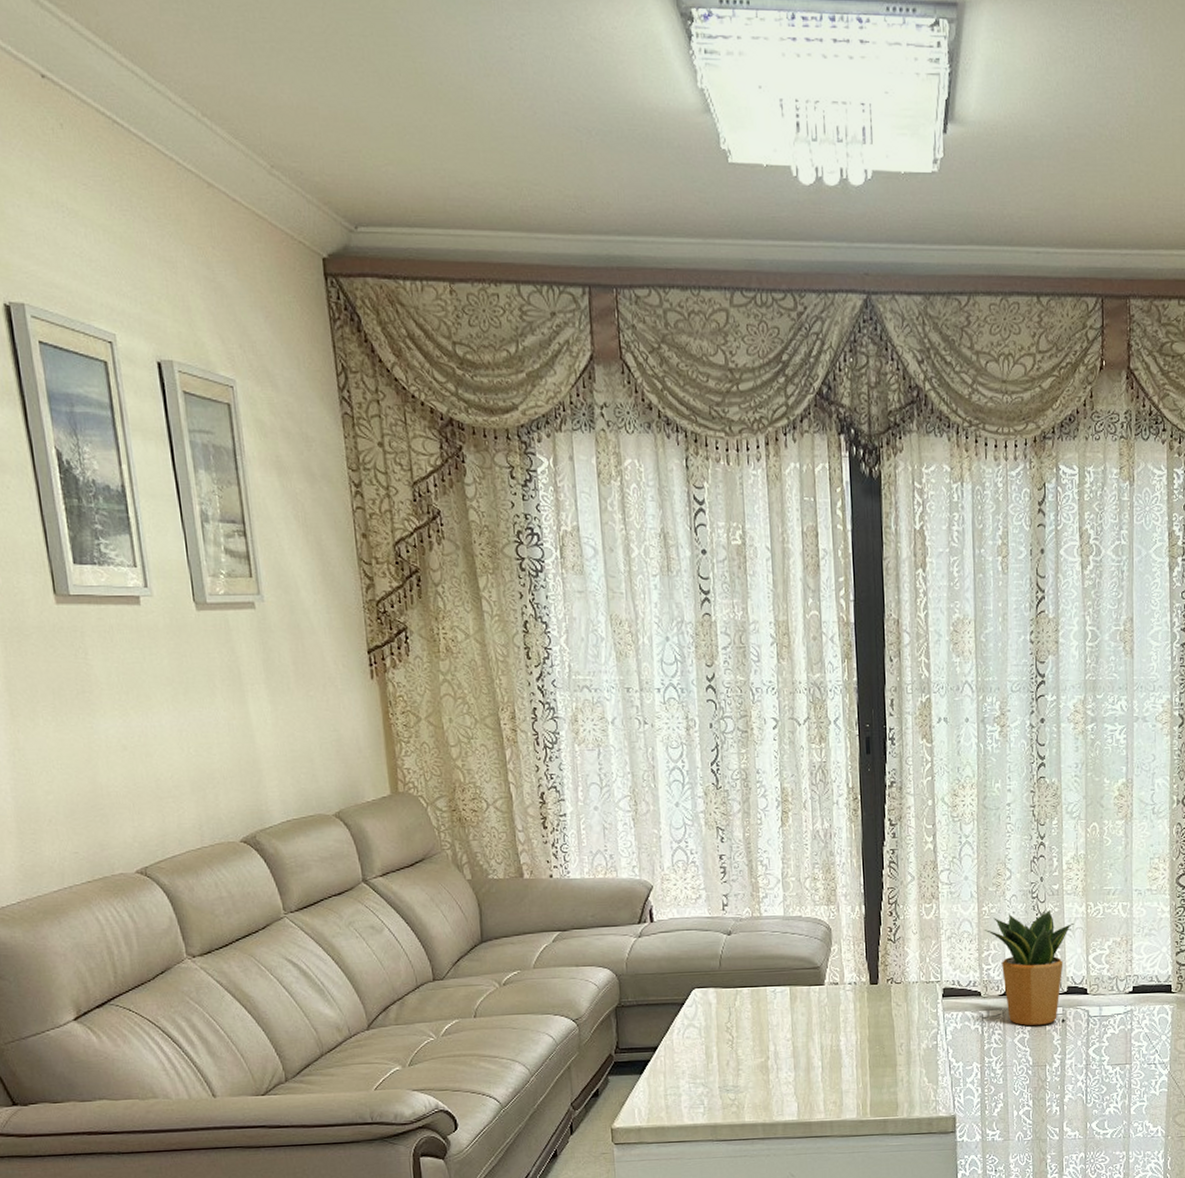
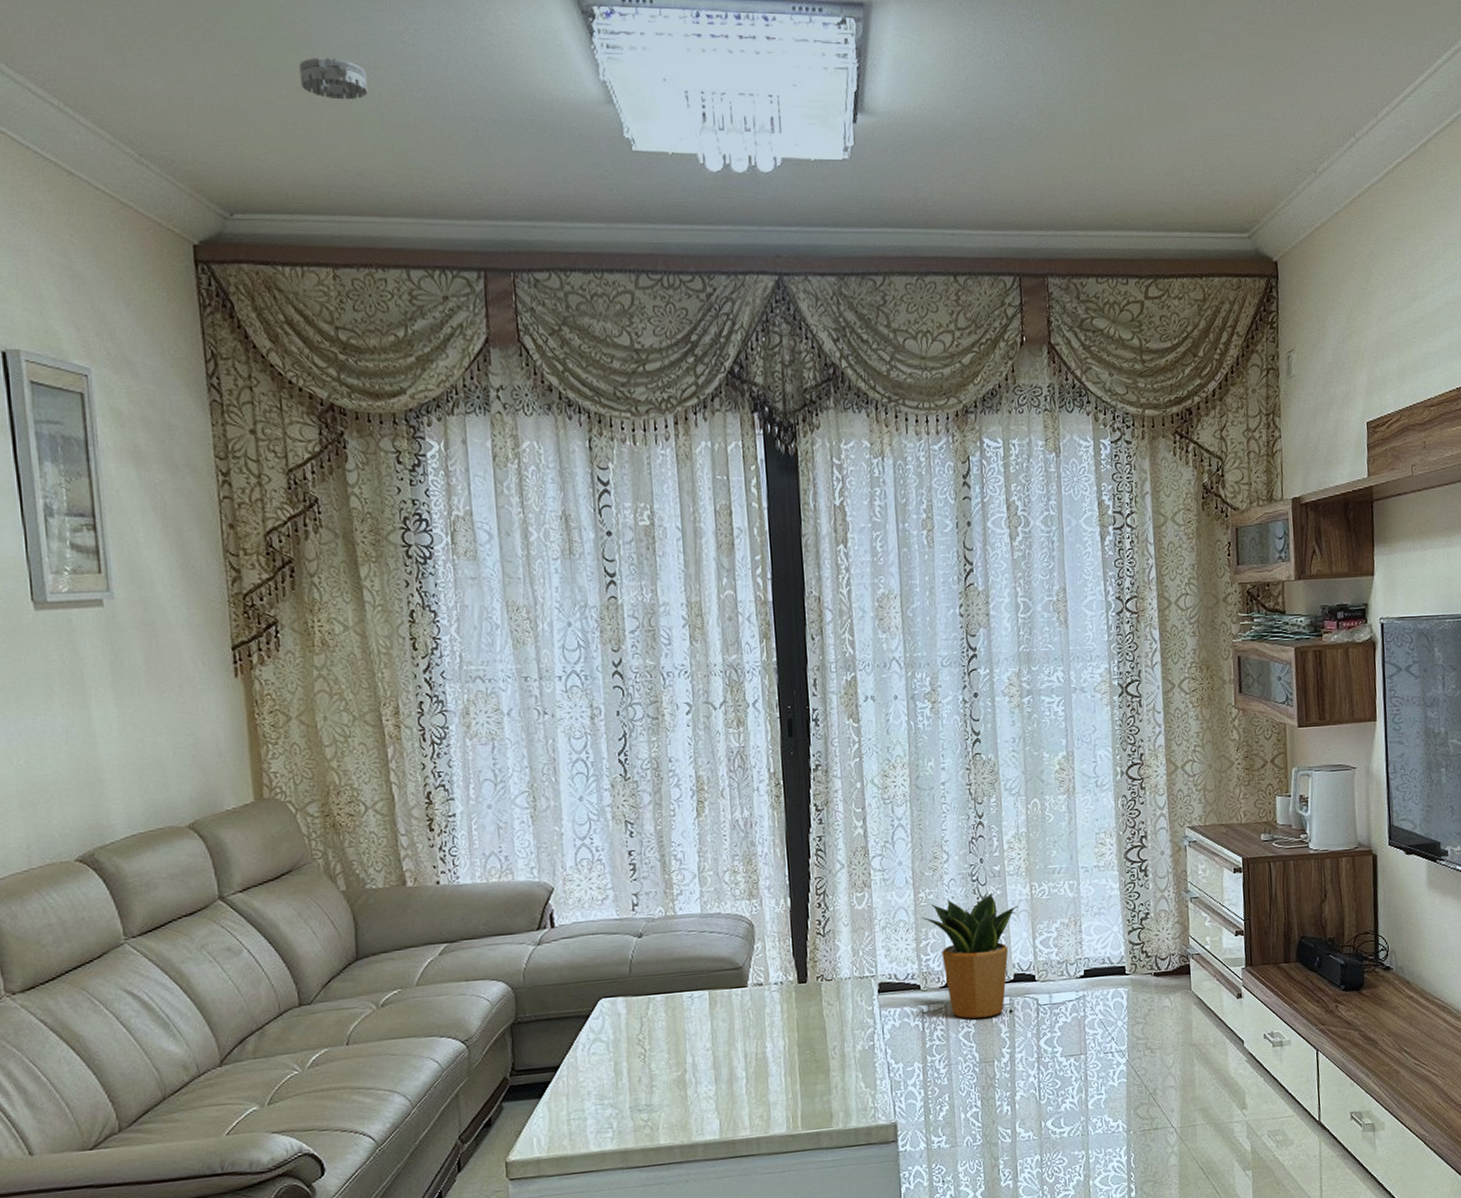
smoke detector: none [414,63,479,110] -> present [299,56,368,100]

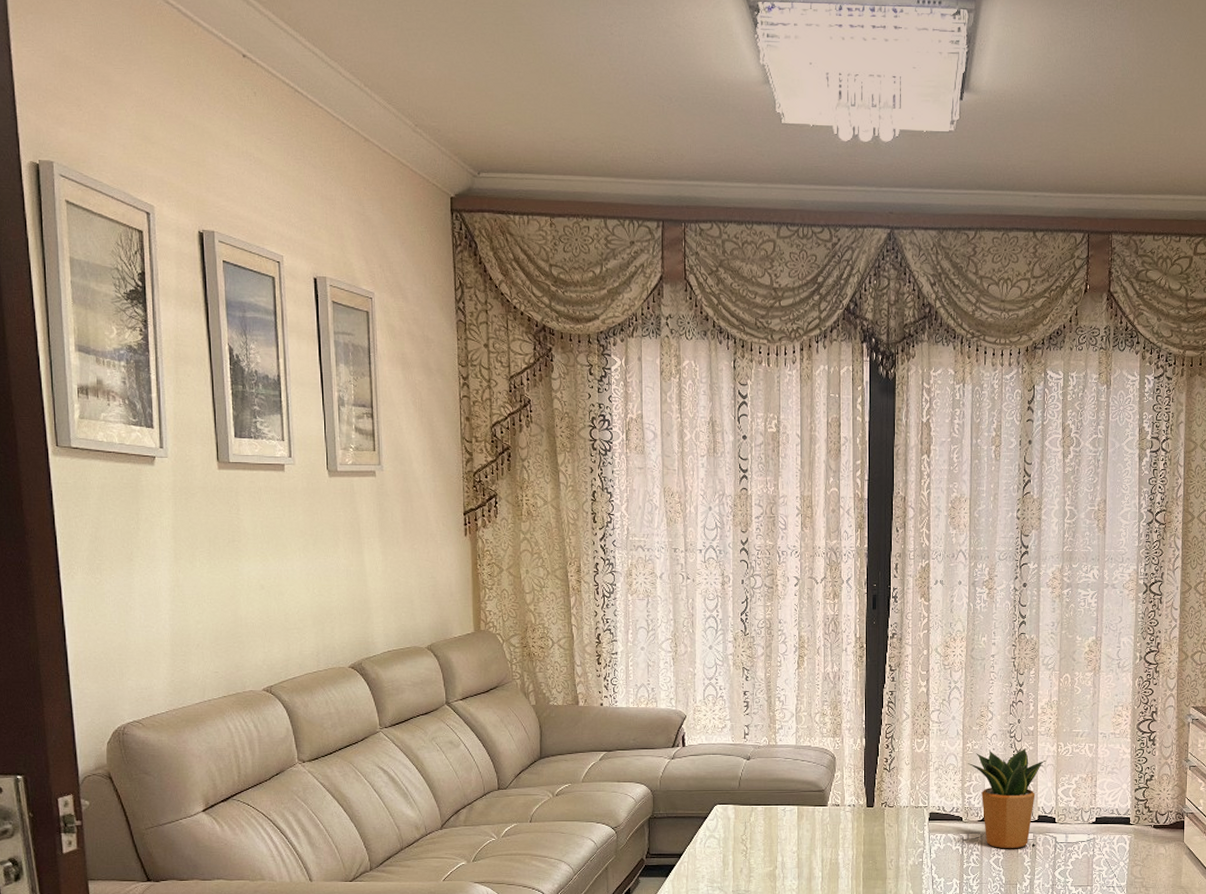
smoke detector: present [299,56,368,100] -> none [534,46,583,81]

